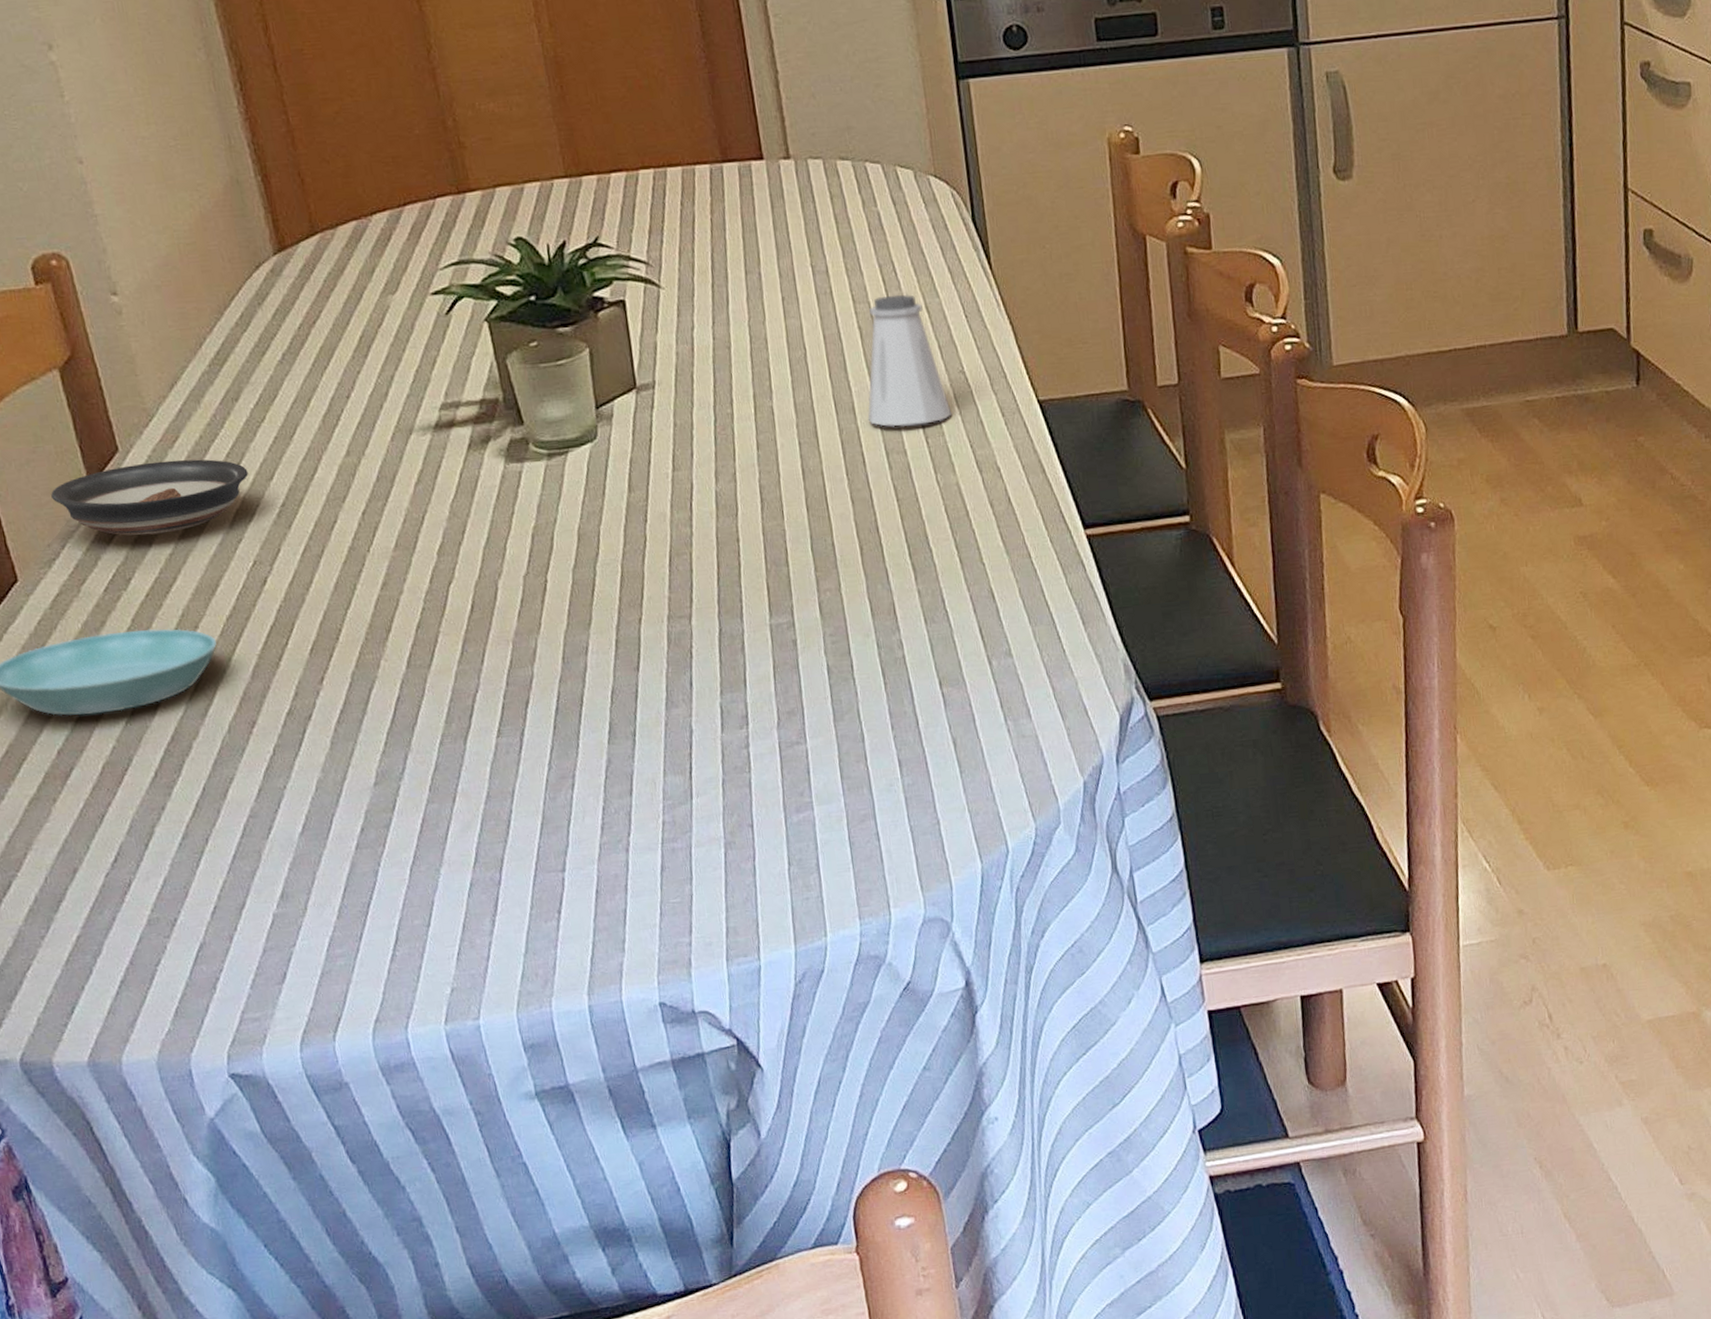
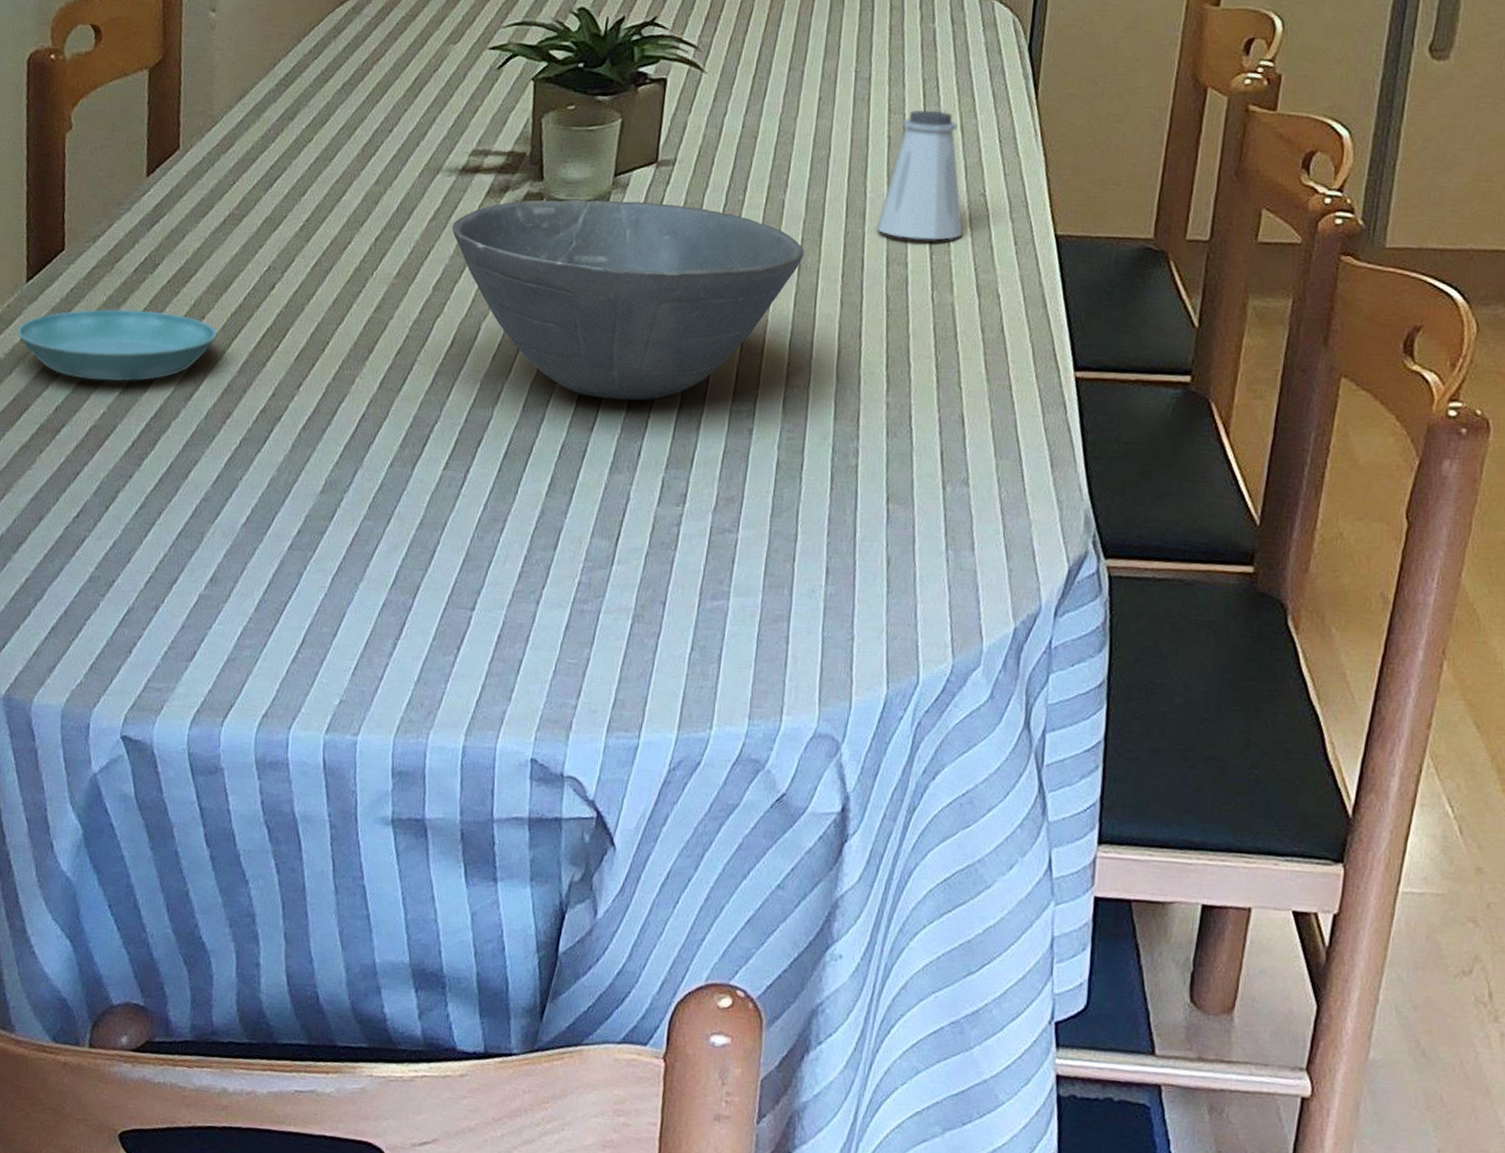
saucer: present [51,459,248,536] -> none [112,163,285,229]
bowl: none [440,427,805,637] -> present [452,199,805,401]

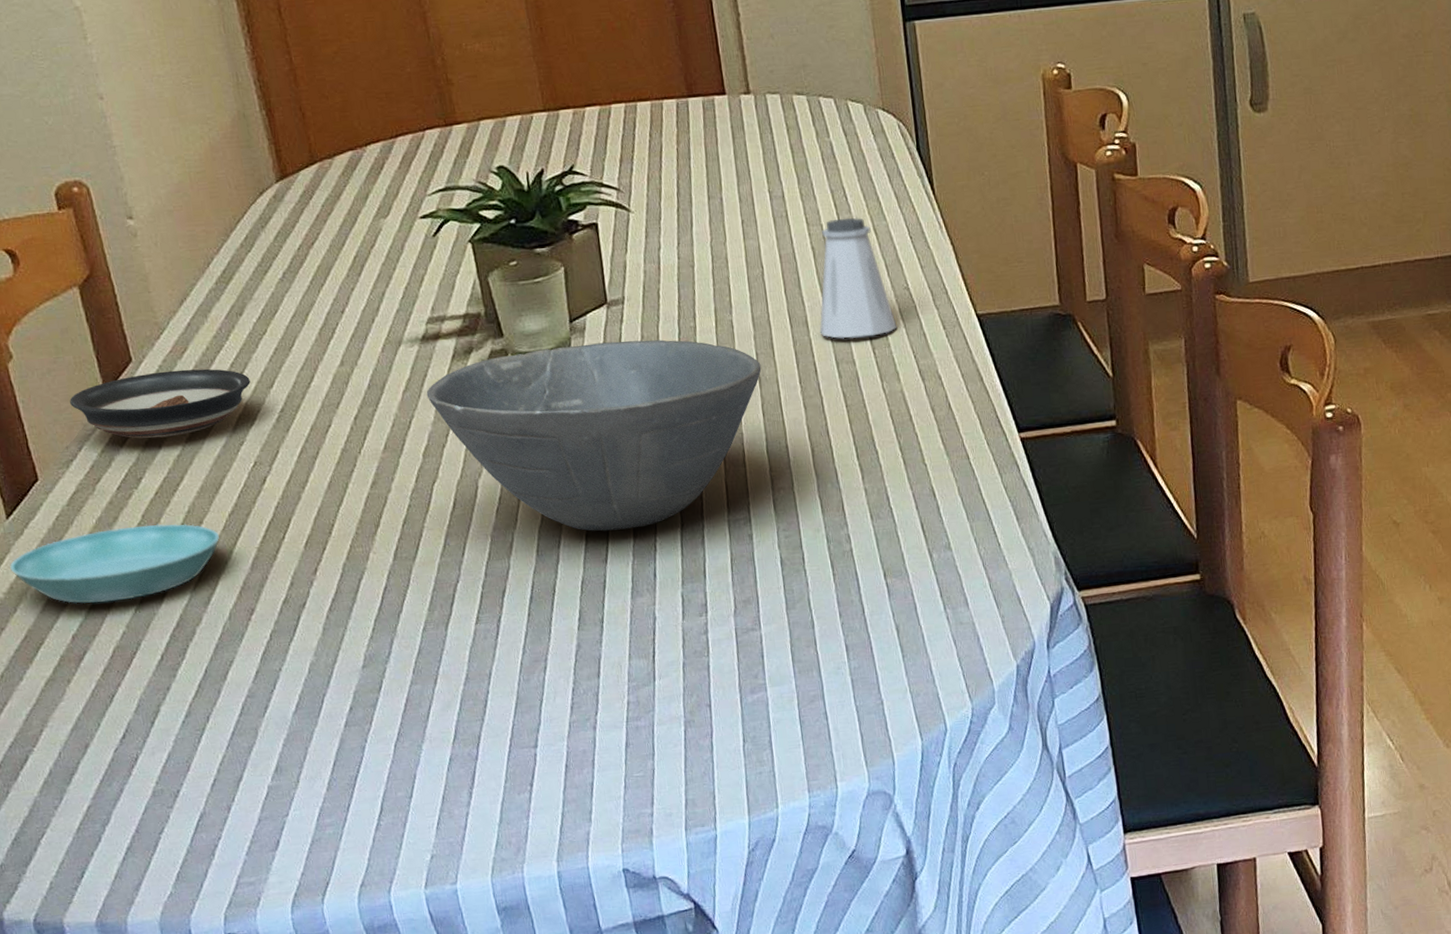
saucer: none [112,163,285,229] -> present [69,368,251,439]

